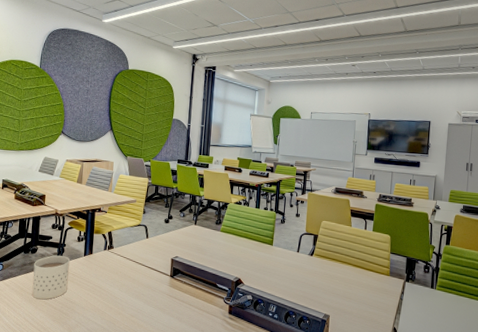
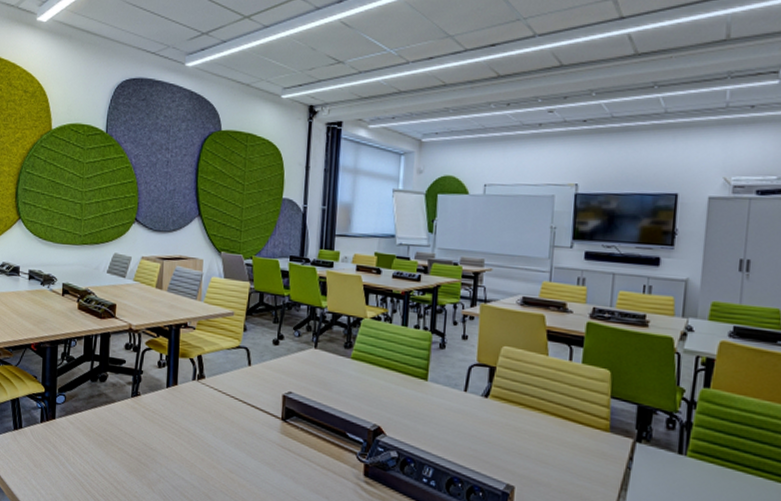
mug: present [31,255,71,300] -> none [101,385,149,444]

